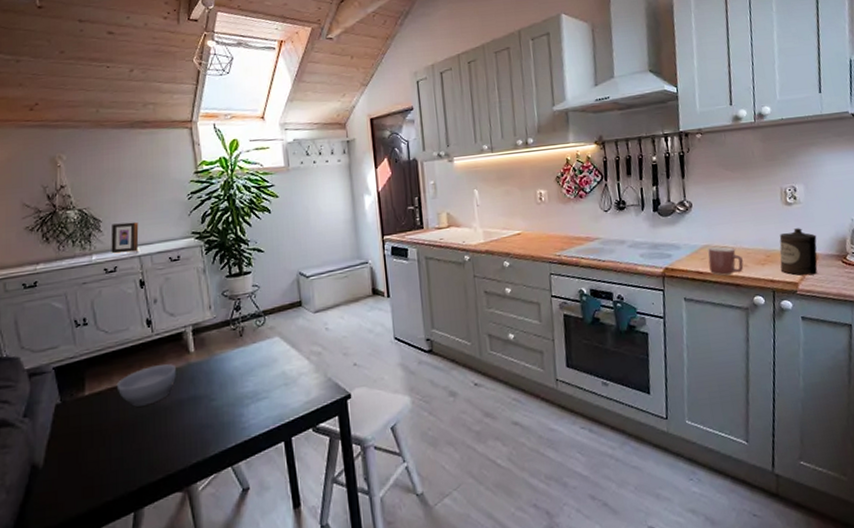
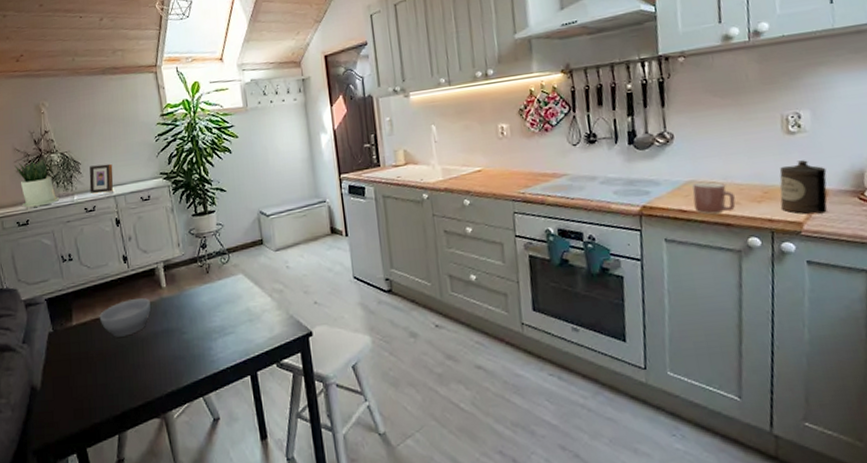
planter: none [22,215,75,269] -> present [15,159,60,208]

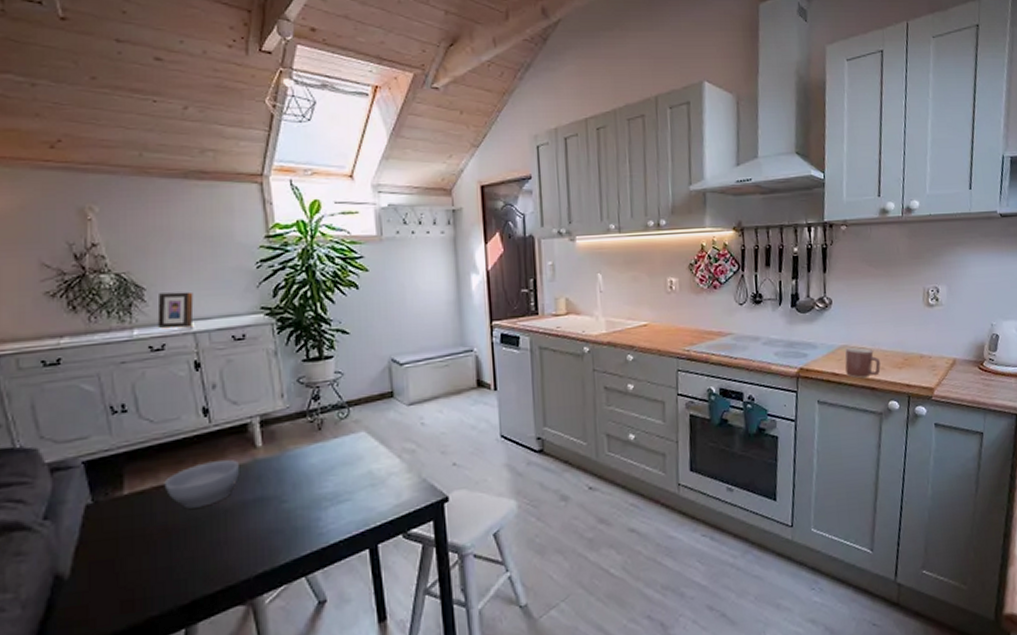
planter: present [15,159,60,208] -> none [41,279,111,343]
canister: present [779,160,828,215] -> none [917,331,956,381]

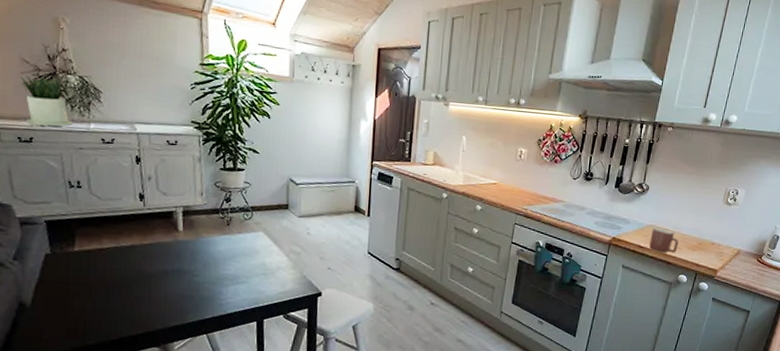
planter: none [41,279,111,343] -> present [21,74,73,127]
picture frame: present [157,291,194,329] -> none [109,97,139,129]
bowl: present [164,460,241,509] -> none [105,236,165,270]

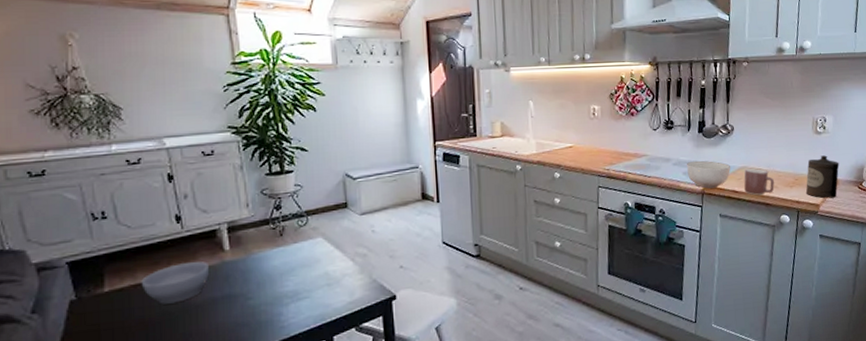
planter: present [21,74,73,127] -> none [26,99,91,156]
bowl: none [105,236,165,270] -> present [141,261,210,304]
bowl: none [598,212,641,242] -> present [686,160,731,190]
canister: none [706,225,743,266] -> present [805,155,839,199]

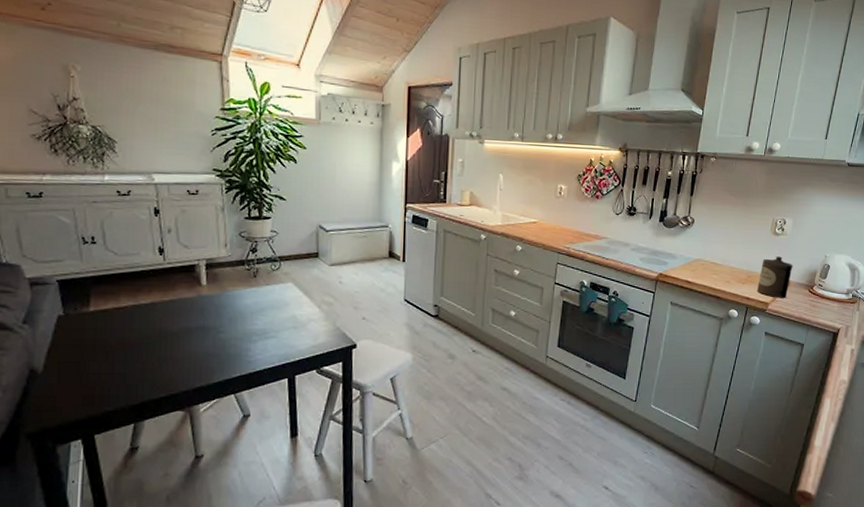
bowl: present [141,261,210,304] -> none [123,293,187,329]
bowl: present [686,160,731,190] -> none [644,248,687,278]
mug: present [743,168,775,196] -> none [697,261,727,288]

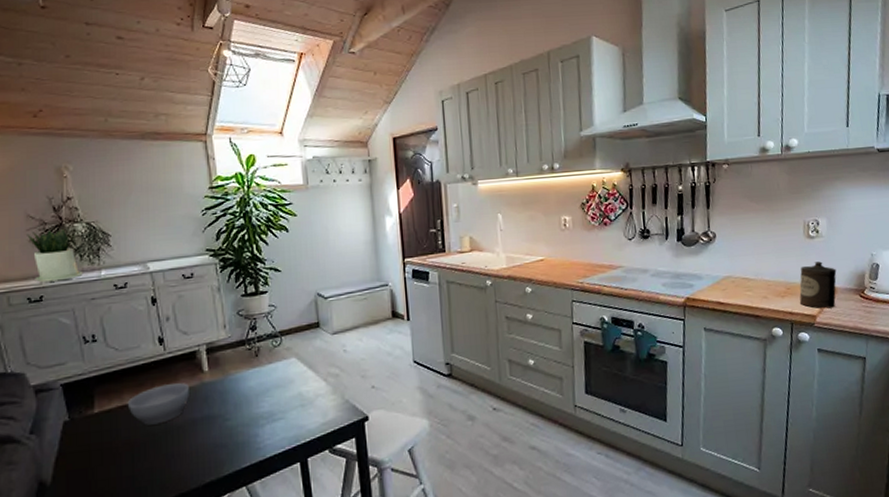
planter: none [28,126,86,180] -> present [27,228,83,283]
bowl: none [123,293,187,329] -> present [127,383,191,425]

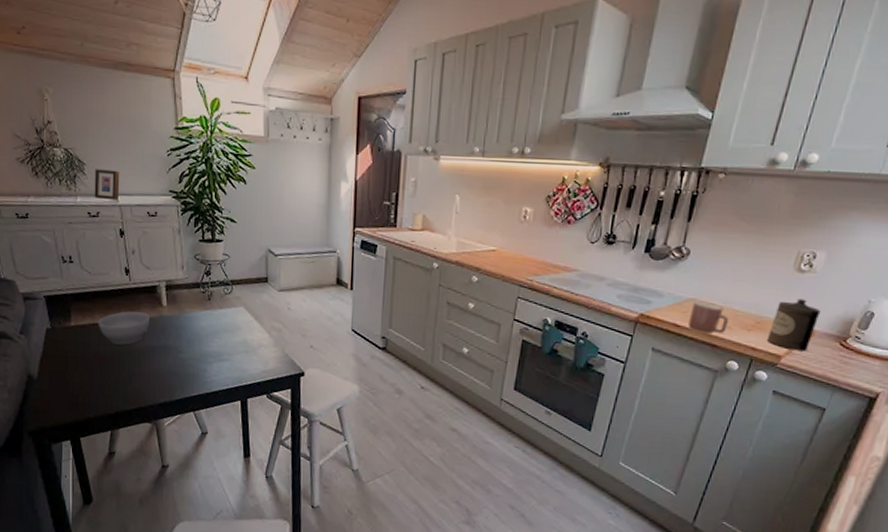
planter: present [27,228,83,283] -> none [14,149,62,202]
picture frame: none [121,237,150,270] -> present [94,169,120,201]
mug: none [729,277,764,308] -> present [687,301,729,335]

